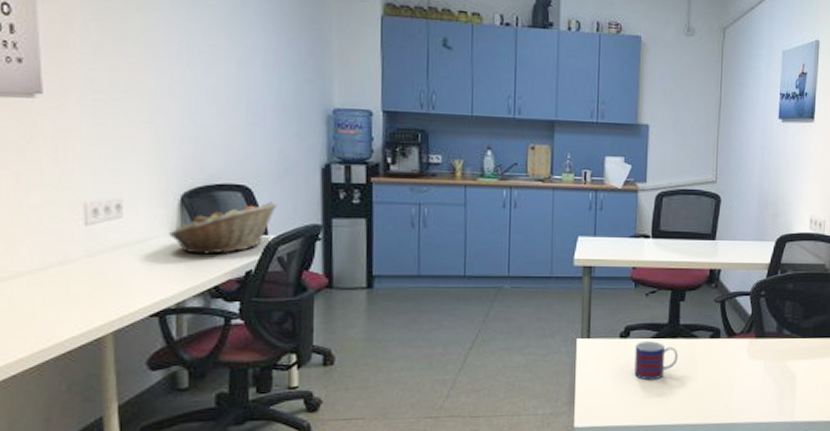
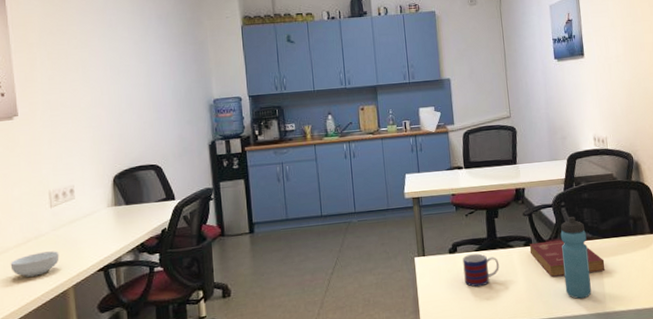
cereal bowl: none [20,284,95,315] -> present [10,251,60,277]
fruit basket: present [169,202,278,254] -> none [107,174,181,221]
book: none [716,335,801,376] -> present [529,240,605,277]
water bottle: none [751,309,784,404] -> present [560,216,592,299]

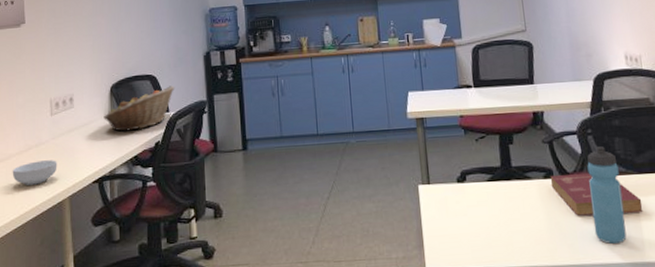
fruit basket: none [107,174,181,221] -> present [104,85,175,132]
mug: present [462,253,499,287] -> none [472,184,515,222]

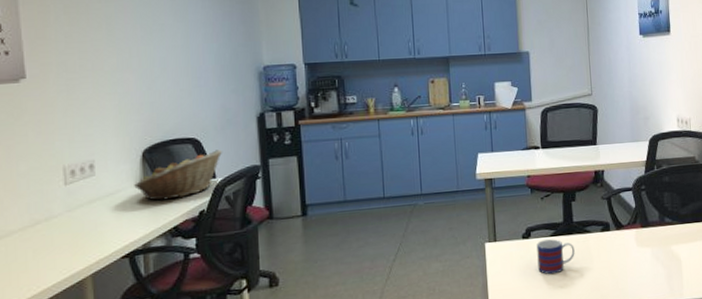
cereal bowl: present [12,160,57,185] -> none [14,235,75,265]
mug: none [472,184,515,222] -> present [536,239,575,274]
book: present [550,173,643,216] -> none [607,225,684,264]
water bottle: present [587,146,627,244] -> none [639,201,669,286]

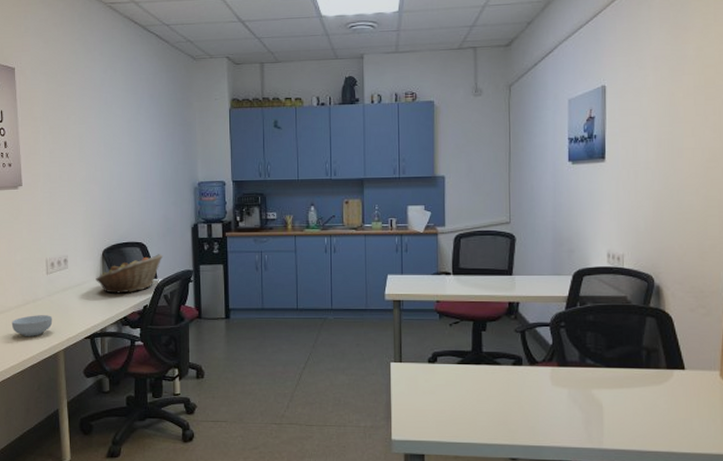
cereal bowl: none [14,235,75,265] -> present [11,315,53,336]
mug: present [536,239,575,274] -> none [442,367,483,401]

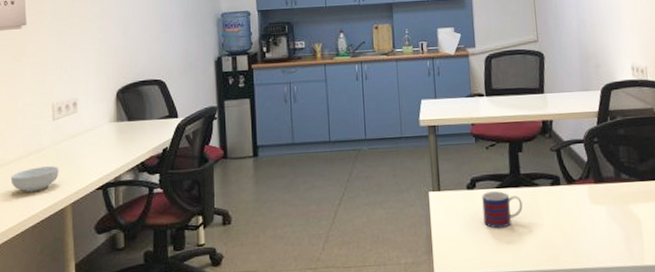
fruit basket: present [96,254,164,294] -> none [109,91,185,138]
mug: none [442,367,483,401] -> present [482,191,523,228]

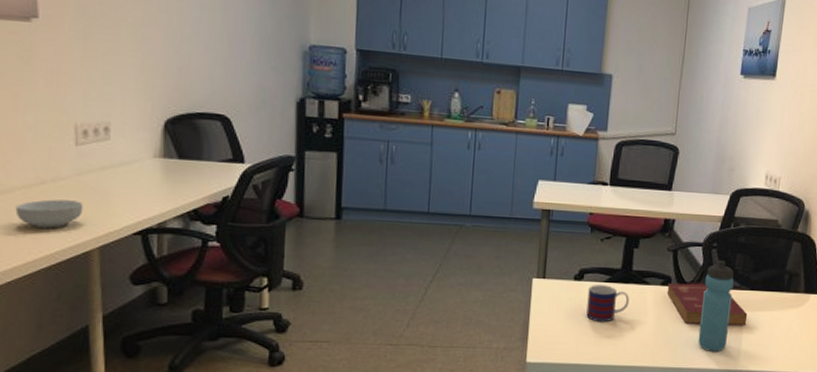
book: none [556,181,644,222] -> present [666,284,748,325]
water bottle: none [592,155,628,248] -> present [698,261,734,351]

